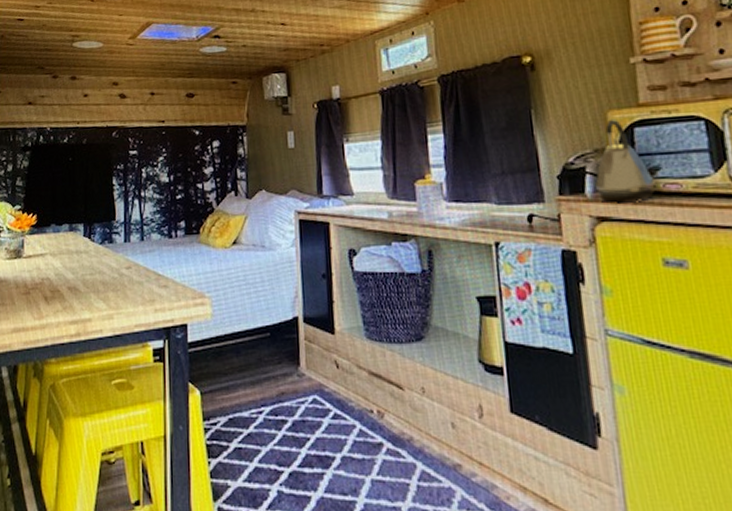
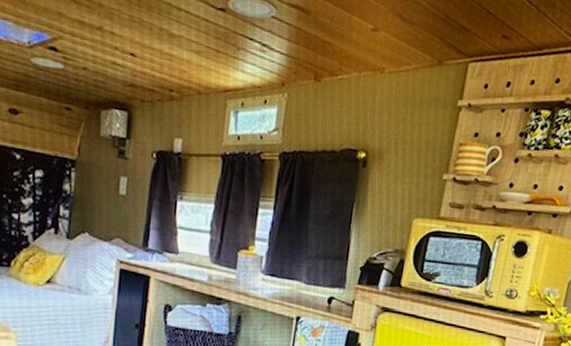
kettle: present [594,118,655,203] -> none [386,225,433,300]

